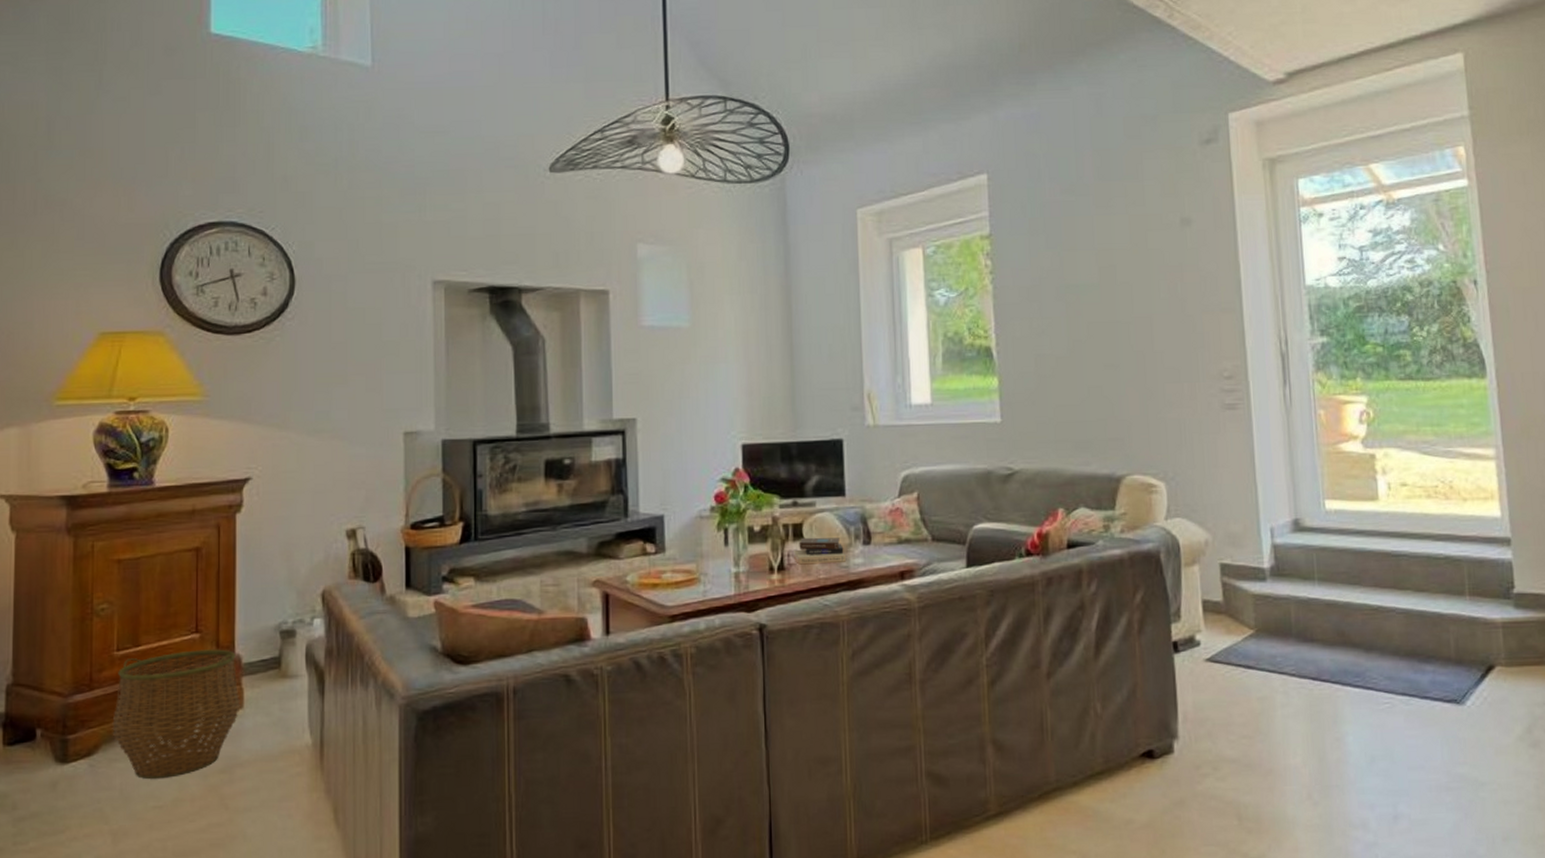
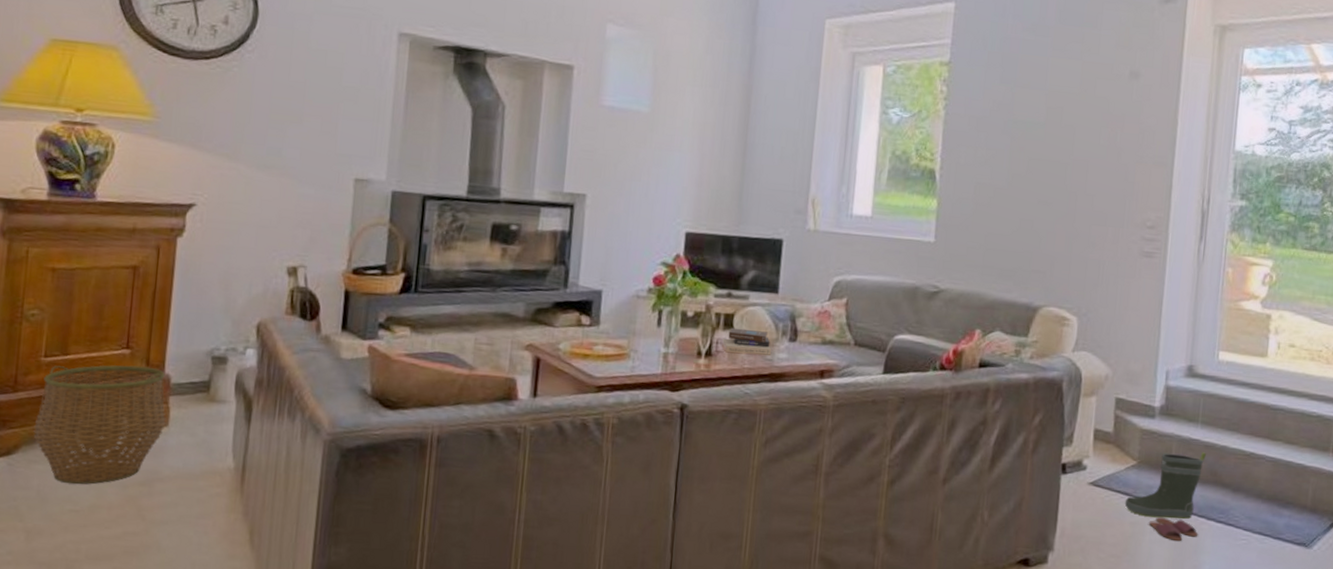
boot: none [1248,612,1329,690] -> present [1124,452,1206,519]
slippers: none [1278,688,1335,713] -> present [1148,517,1198,542]

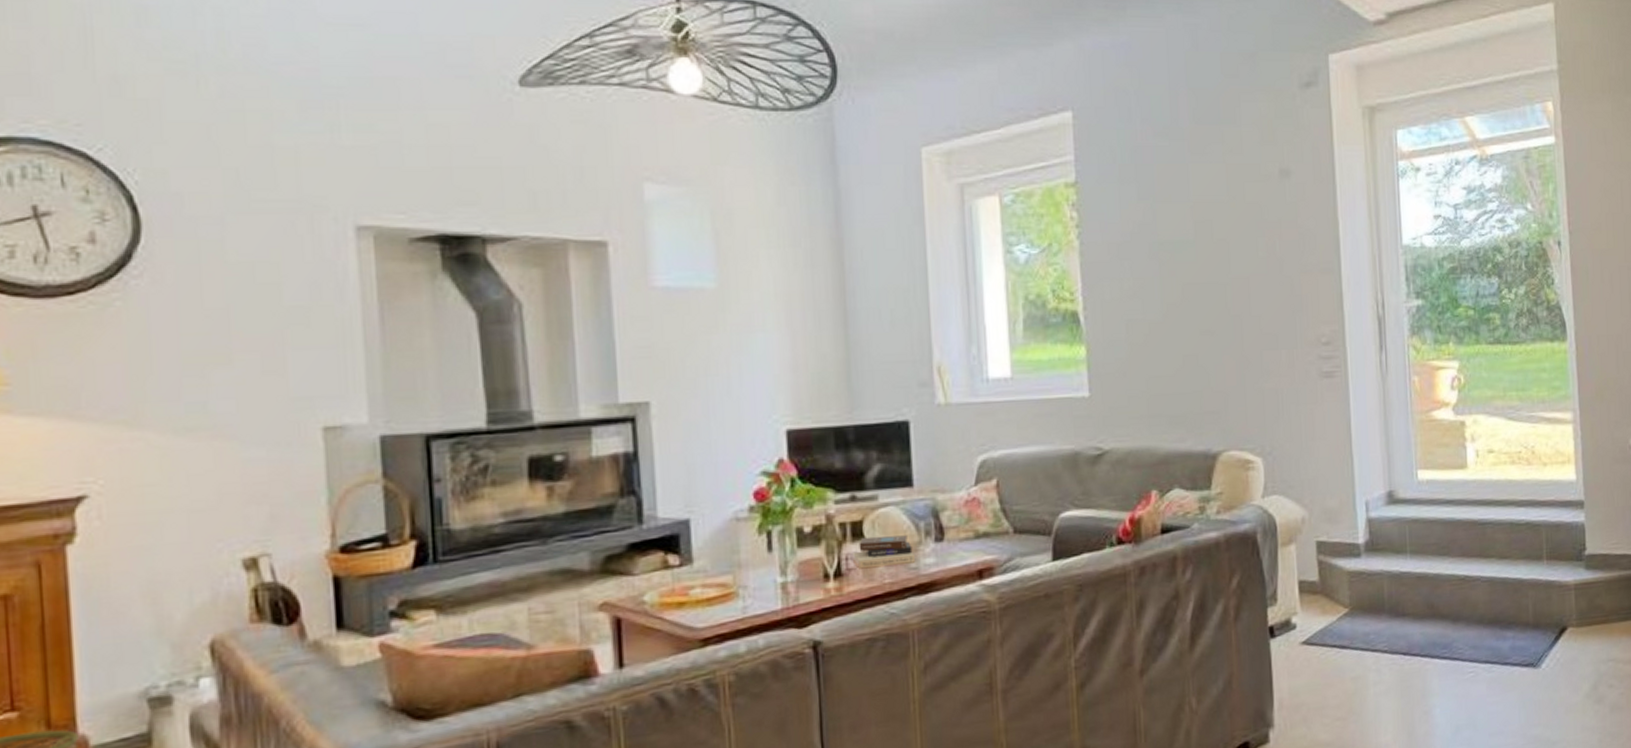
boot: present [1124,452,1206,519] -> none [1342,584,1420,668]
slippers: present [1148,517,1198,542] -> none [1370,663,1424,689]

